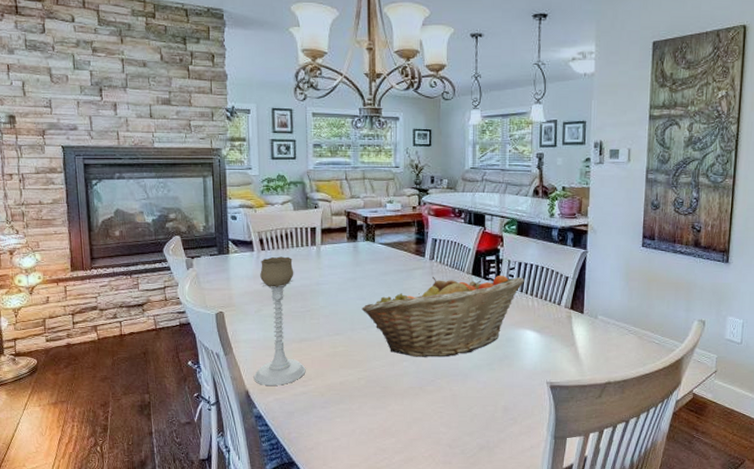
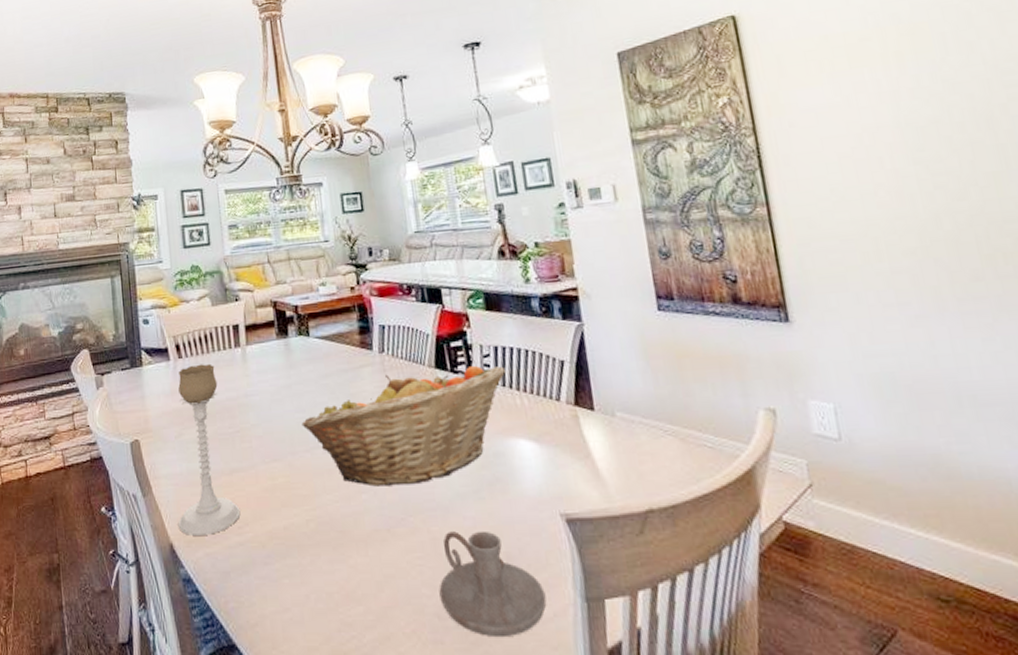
candle holder: none [453,391,527,461] -> present [439,531,547,638]

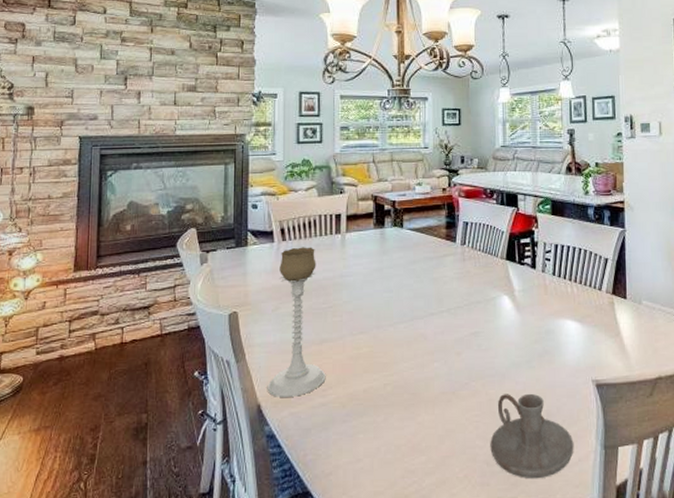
fruit basket: present [301,365,505,487] -> none [388,259,562,356]

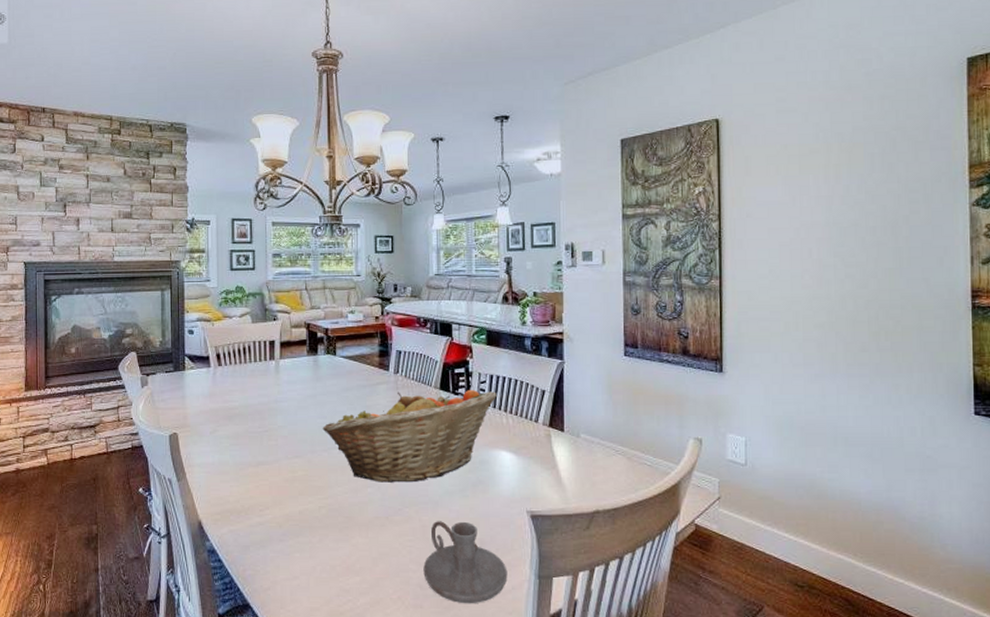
candle holder: present [267,247,326,398] -> none [207,372,263,516]
fruit basket: none [388,259,562,356] -> present [322,389,497,483]

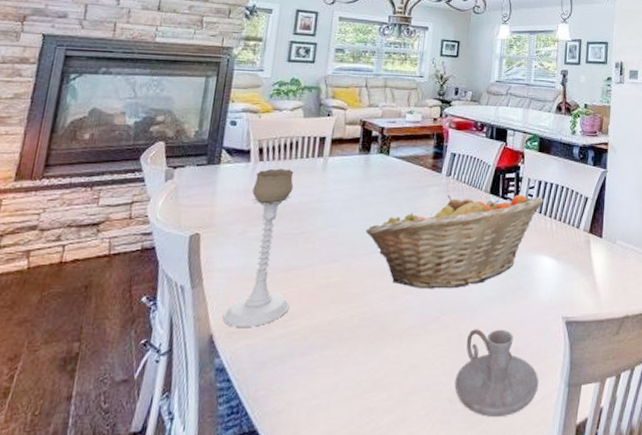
candle holder: none [207,372,263,516] -> present [222,168,294,328]

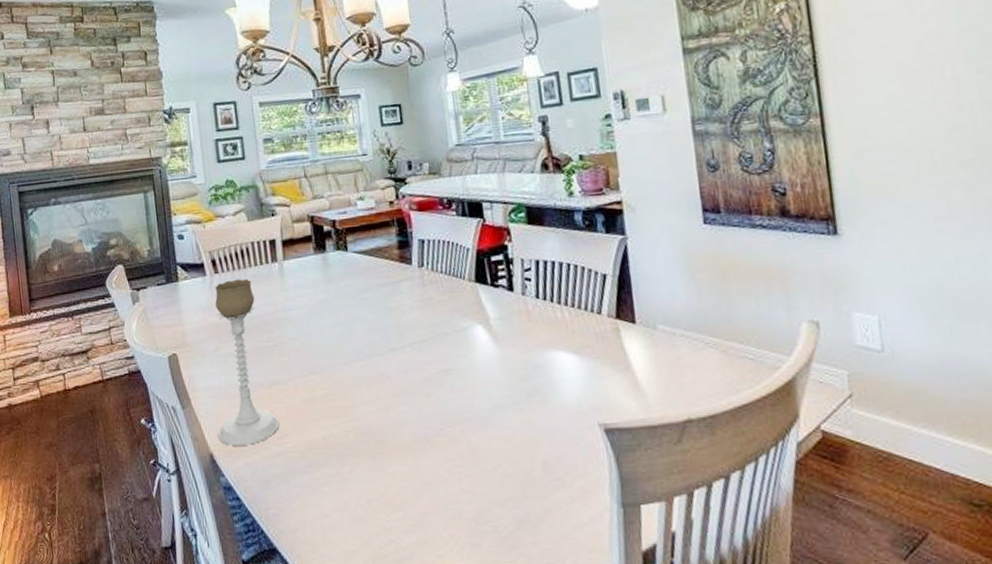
fruit basket: present [365,194,544,289] -> none [340,279,546,398]
candle holder: present [454,329,539,418] -> none [477,441,583,541]

